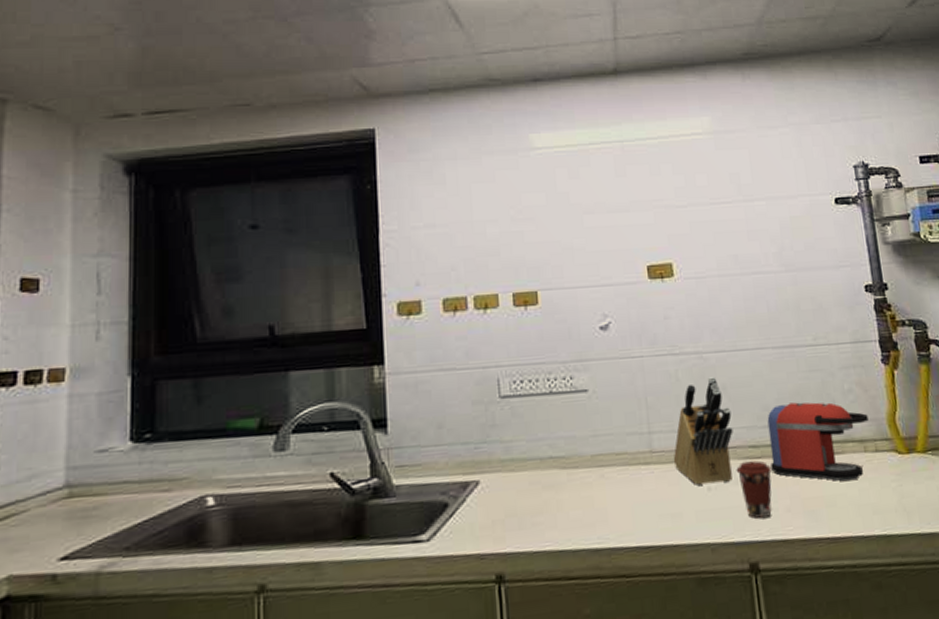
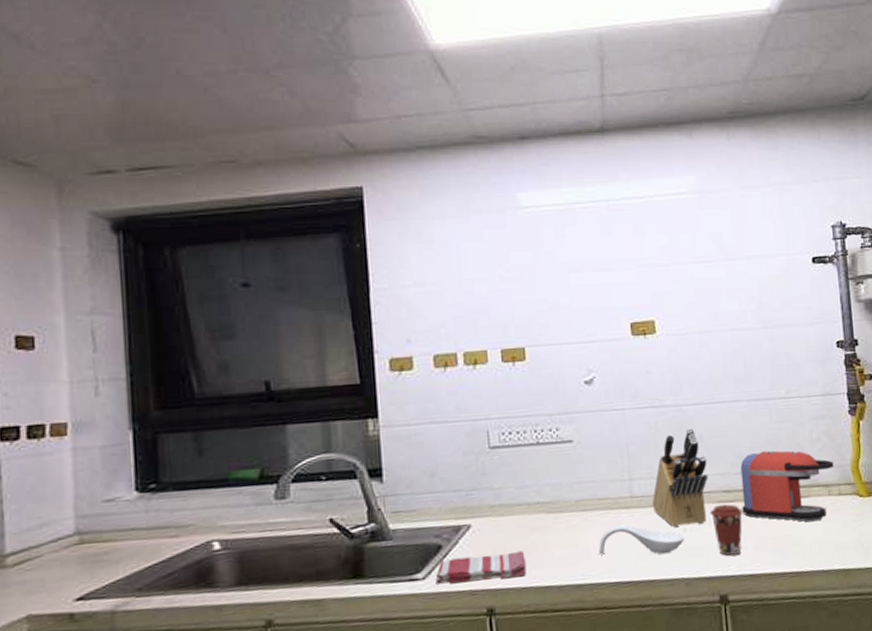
dish towel: none [441,510,539,547] -> present [435,550,527,584]
spoon rest: none [616,482,709,516] -> present [599,525,684,555]

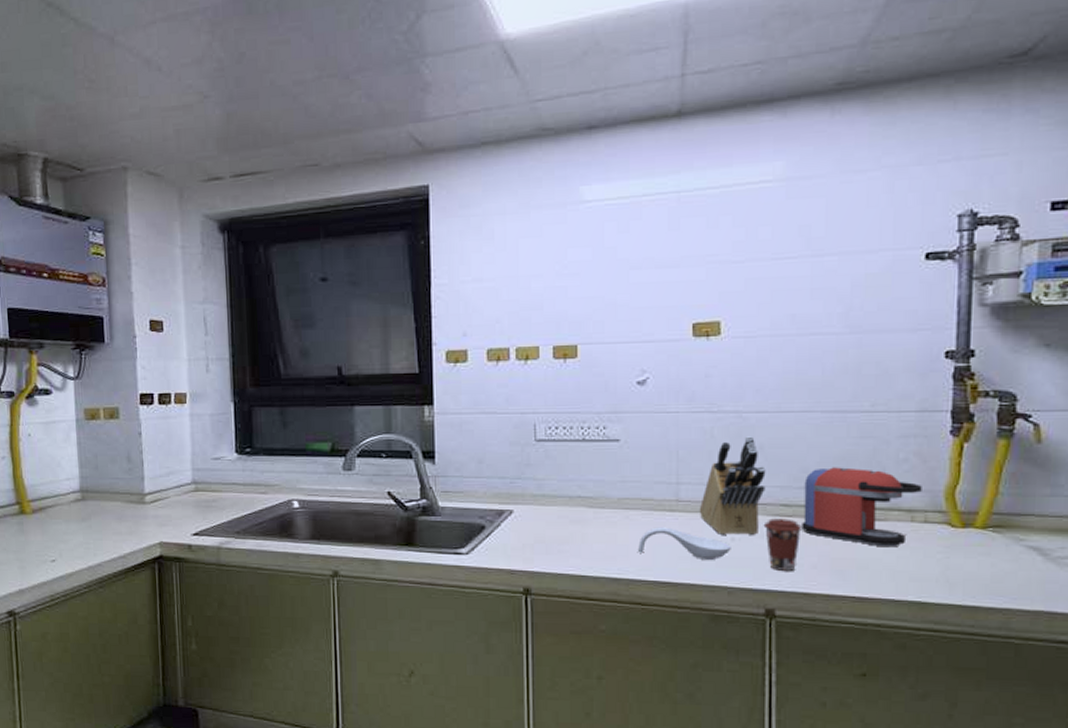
dish towel: present [435,550,527,584] -> none [478,539,563,562]

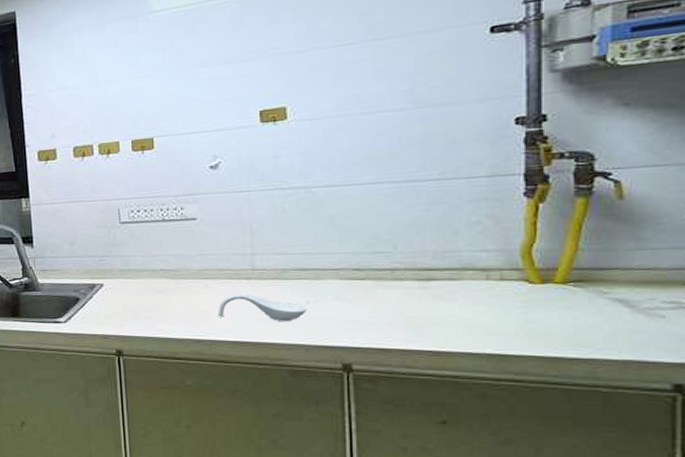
knife block: present [699,436,766,536] -> none [274,208,337,299]
coffee cup: present [763,519,802,571] -> none [337,281,375,329]
coffee maker: present [802,467,922,548] -> none [375,232,496,305]

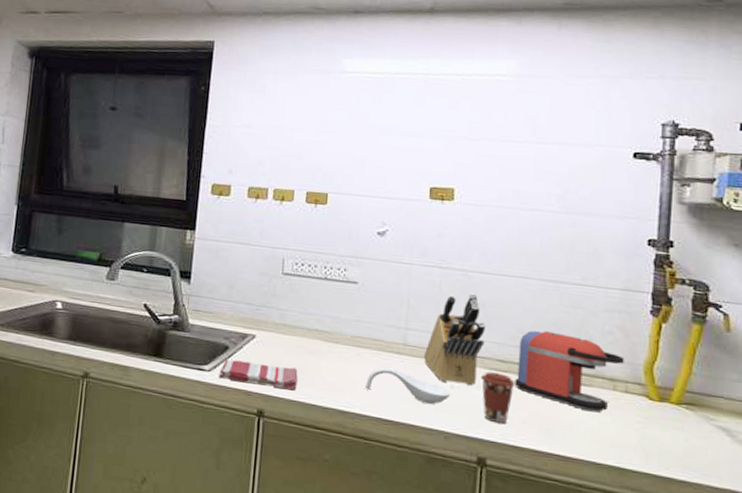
dish towel: none [74,308,151,328] -> present [218,359,298,390]
knife block: none [274,208,337,299] -> present [423,293,486,386]
coffee cup: none [337,281,375,329] -> present [480,372,515,423]
coffee maker: none [375,232,496,305] -> present [515,330,624,413]

